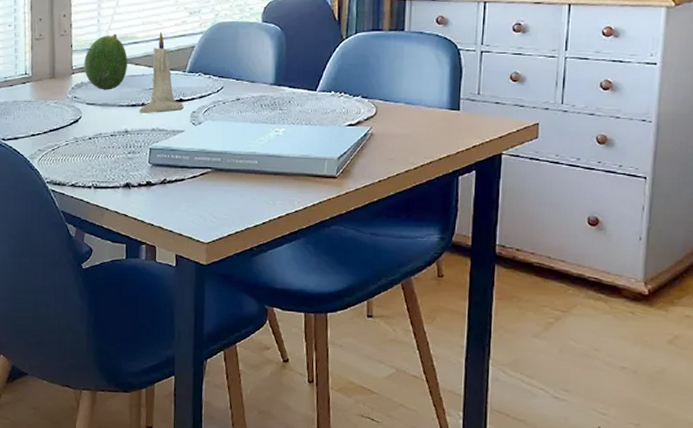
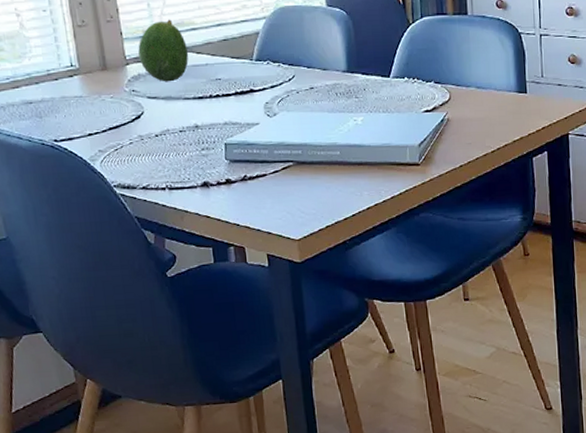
candle: present [138,32,185,113] -> none [207,17,257,106]

